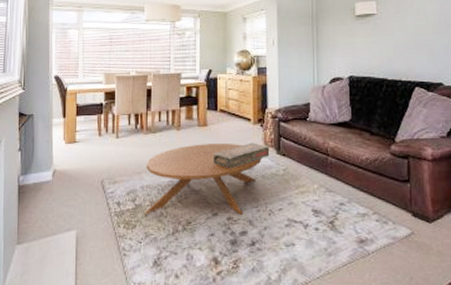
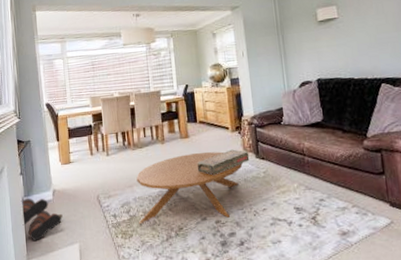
boots: none [16,176,61,225] -> present [21,198,63,241]

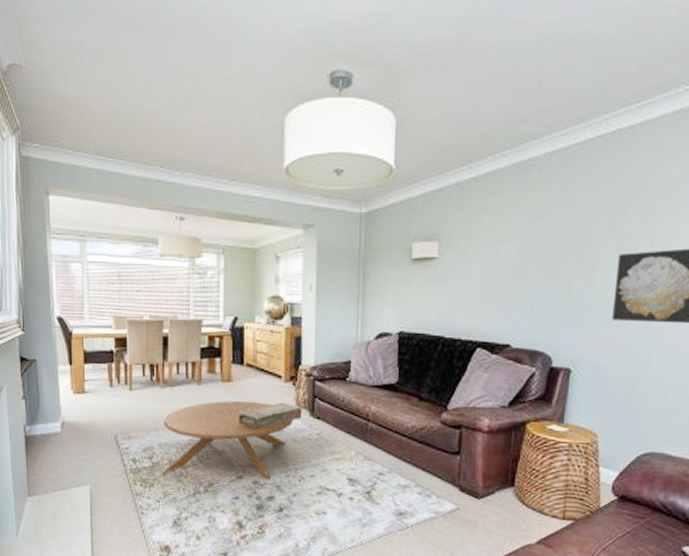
boots: present [21,198,63,241] -> none [22,426,72,477]

